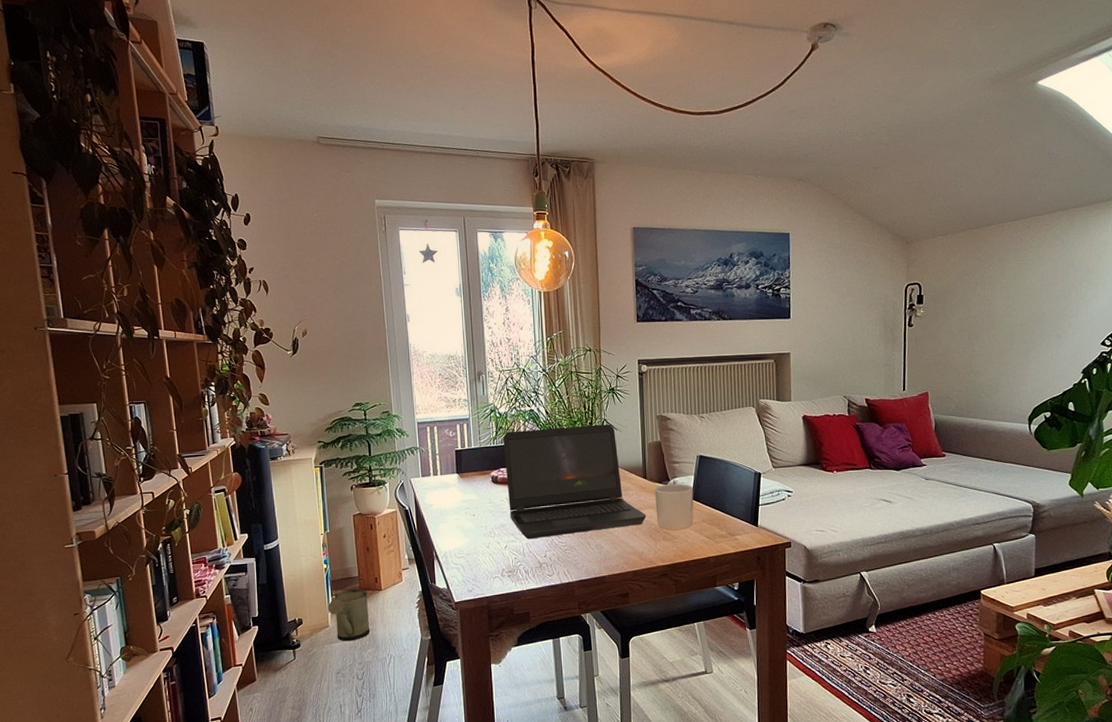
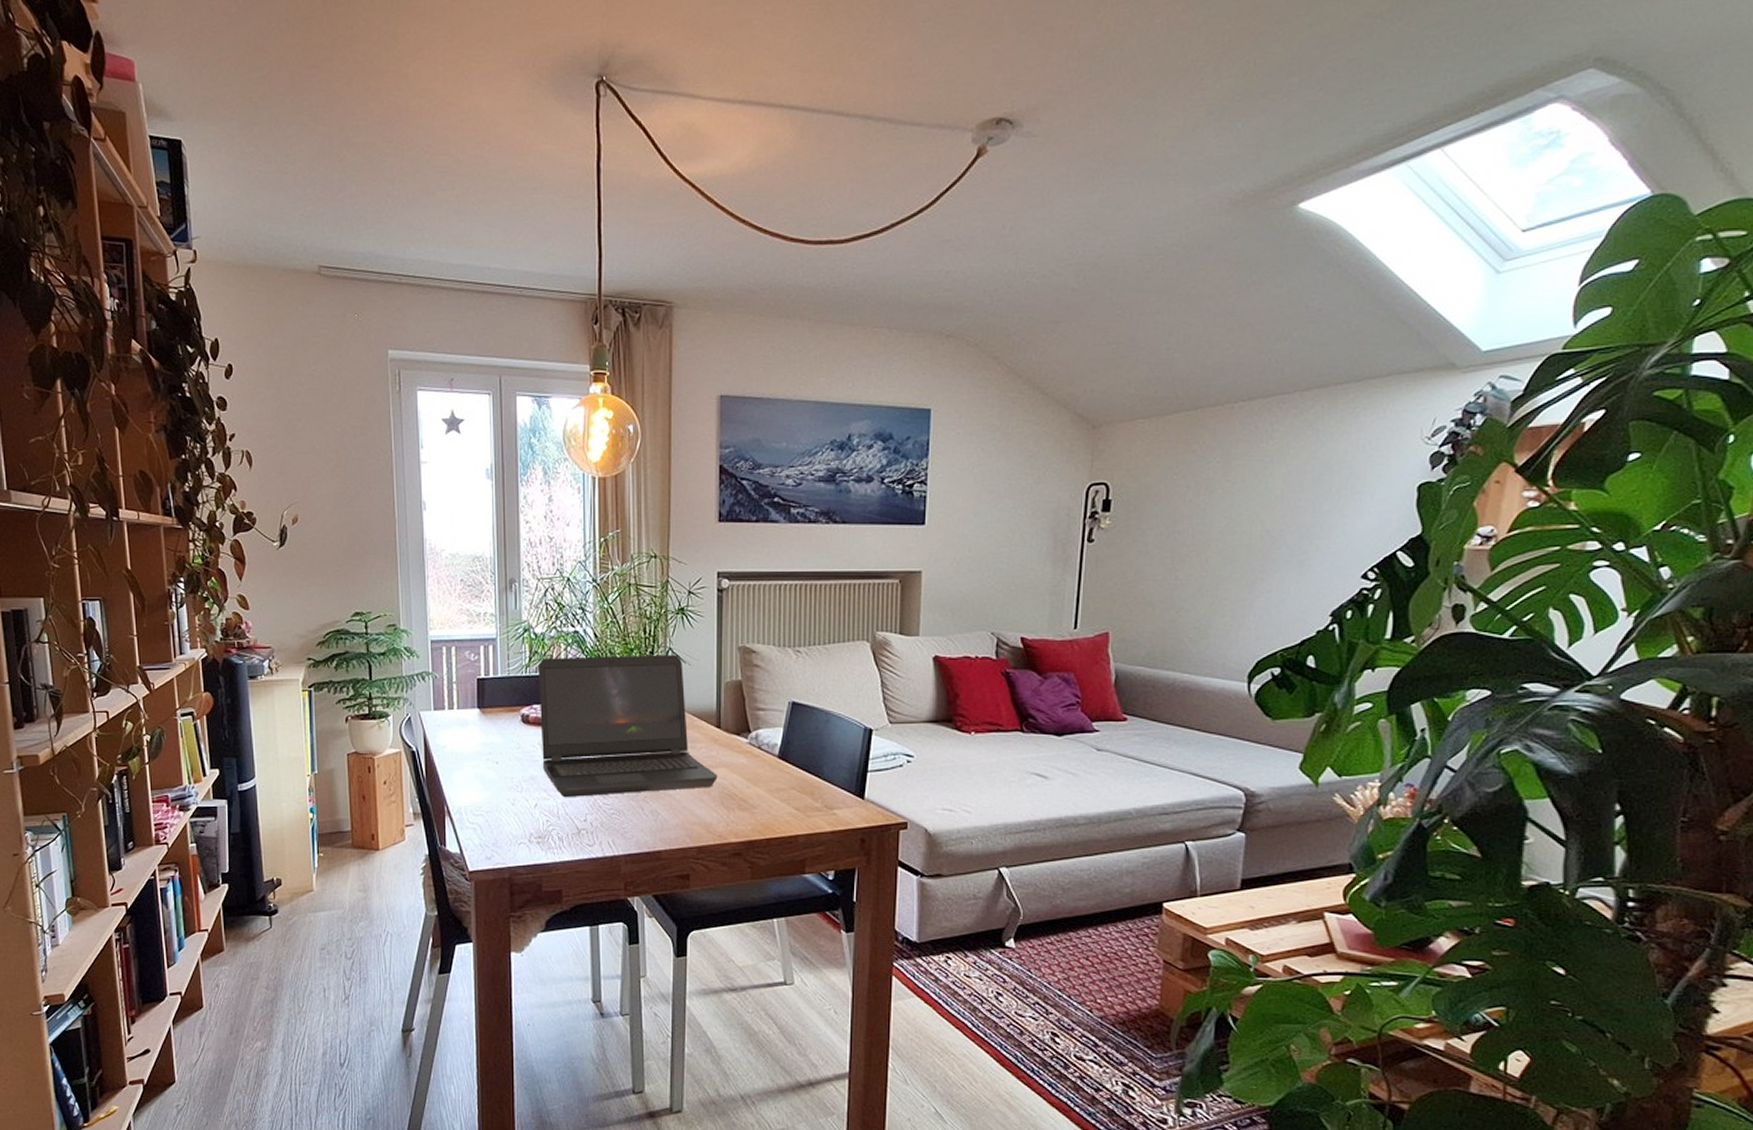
watering can: present [328,578,370,641] -> none [312,832,363,910]
mug: present [655,484,694,530] -> none [731,737,781,797]

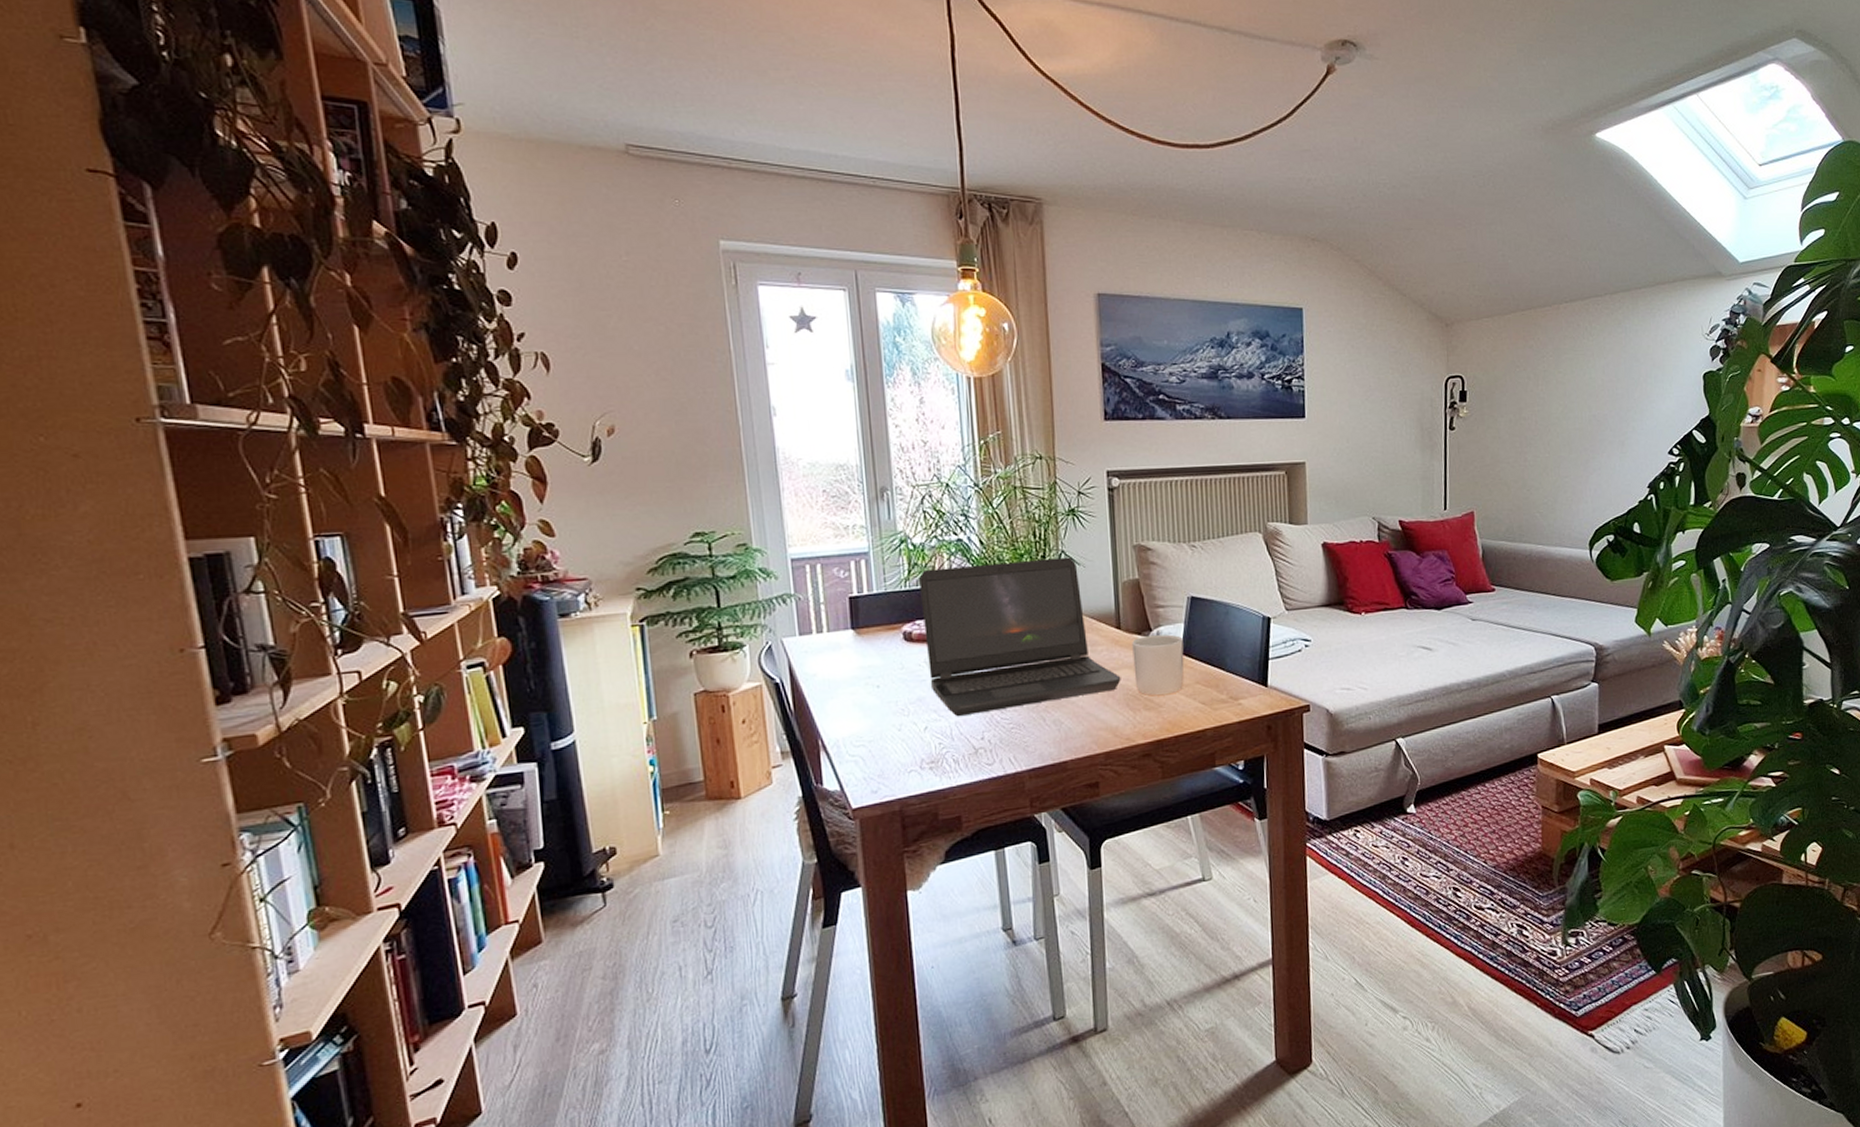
mug: none [731,737,781,797] -> present [1132,634,1185,697]

